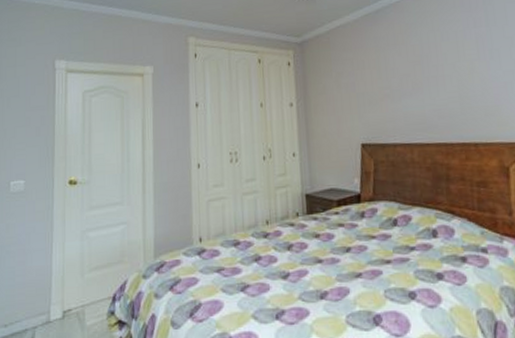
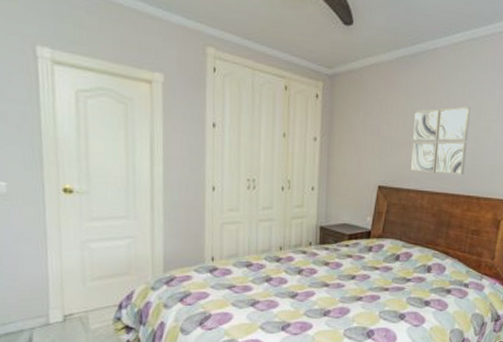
wall art: none [387,50,454,125] -> present [410,106,471,176]

